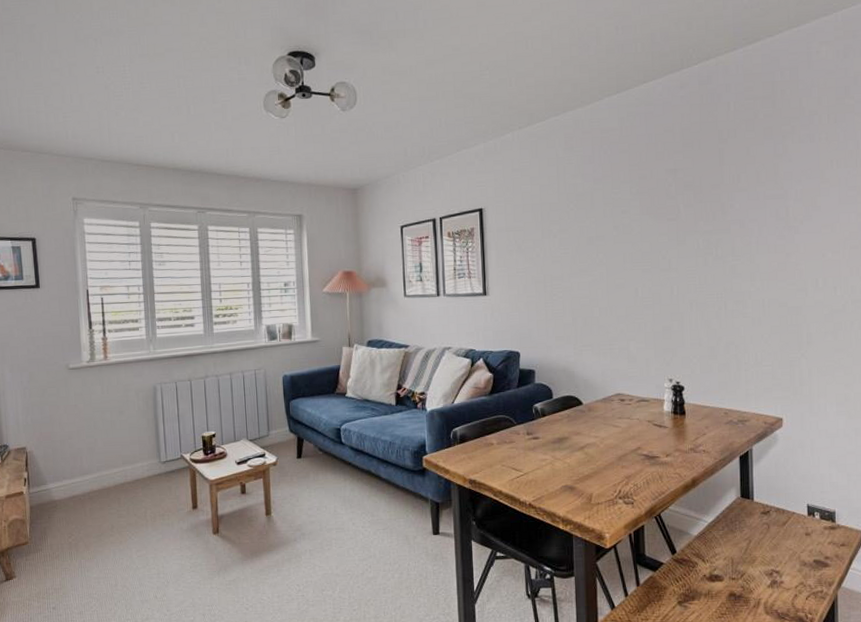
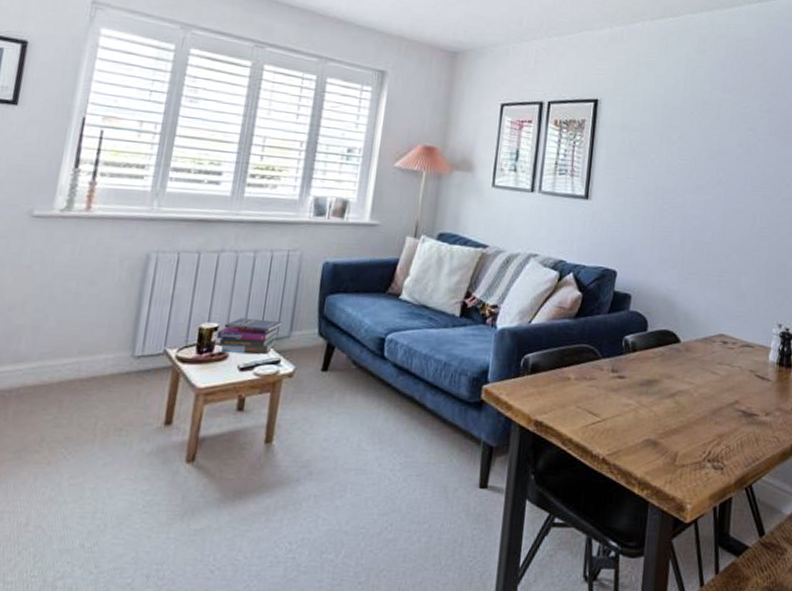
books: none [215,424,261,453] -> present [216,318,283,354]

